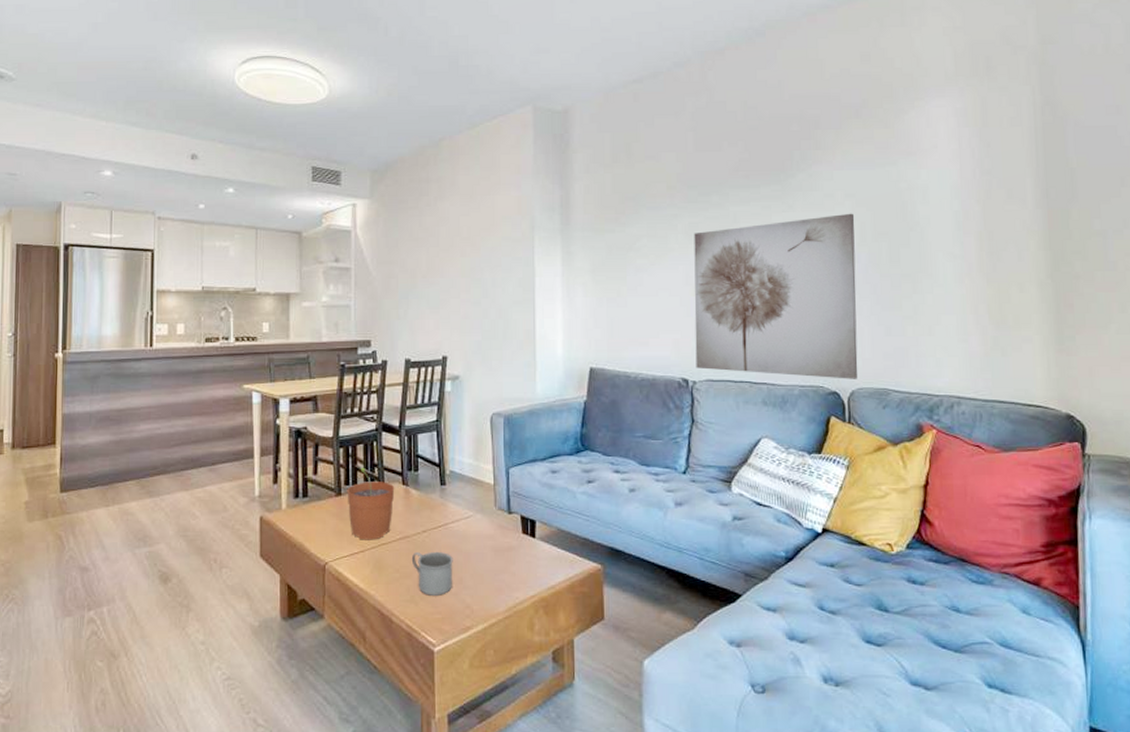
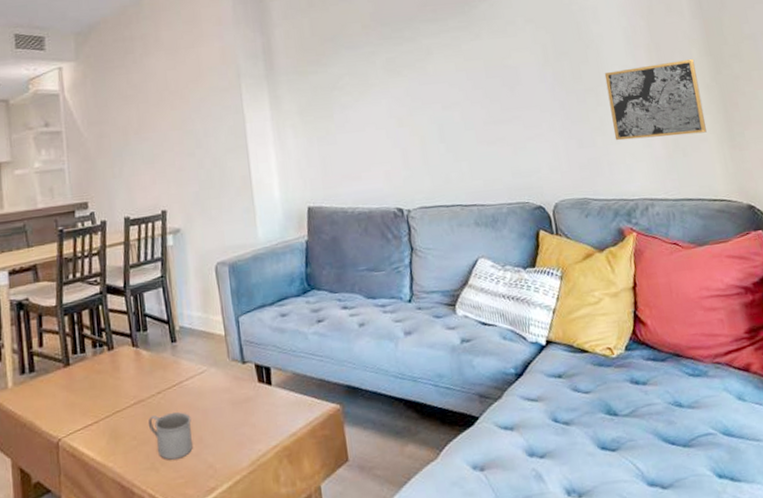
plant pot: present [347,467,395,540] -> none [75,333,125,411]
wall art: present [694,213,858,379] -> none [392,37,559,197]
wall art: none [925,251,1033,333] -> present [604,58,707,141]

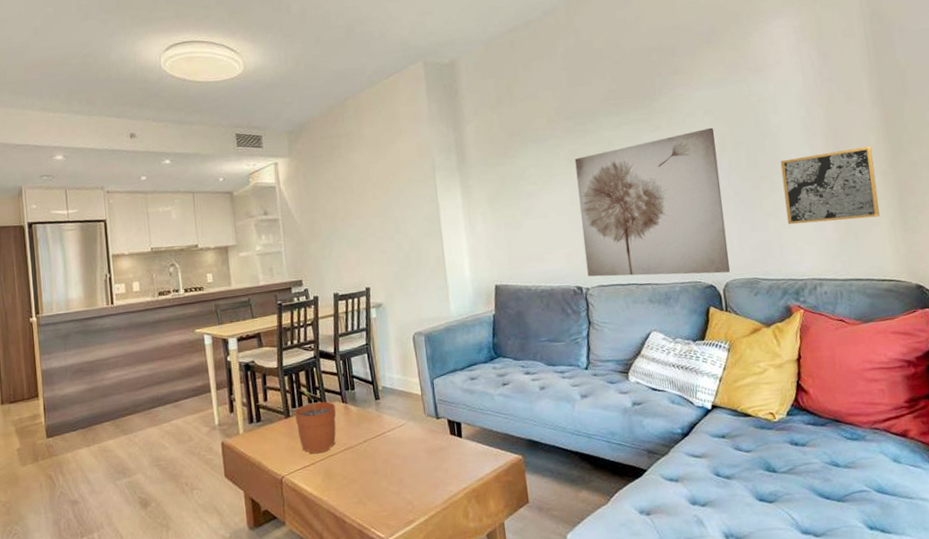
plant pot: none [75,333,125,411] -> present [294,391,336,454]
mug: present [148,412,193,460] -> none [356,458,394,497]
wall art: none [392,37,559,197] -> present [574,127,730,277]

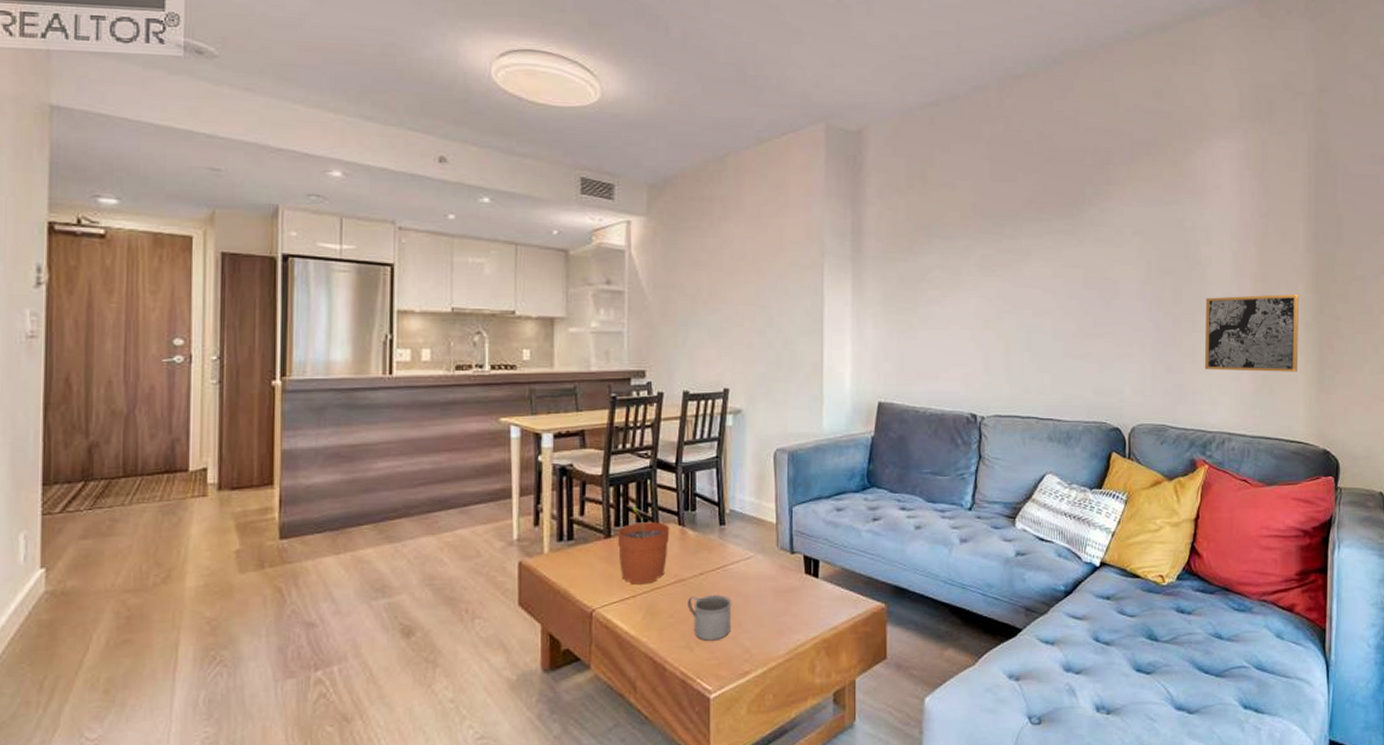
mug: none [356,458,394,497] -> present [687,595,732,641]
wall art: present [574,127,730,277] -> none [985,250,1142,416]

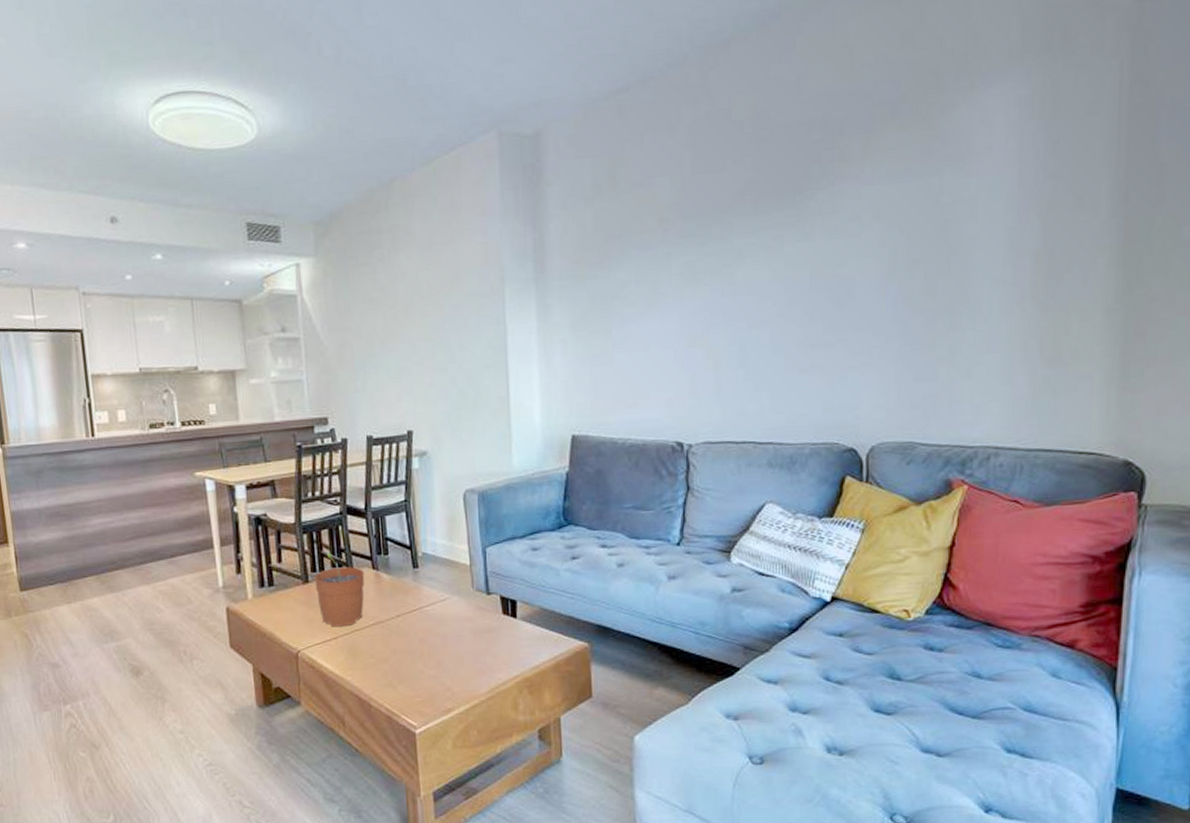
mug: present [687,595,732,641] -> none [386,636,431,680]
wall art: present [1204,293,1299,372] -> none [965,271,1099,375]

